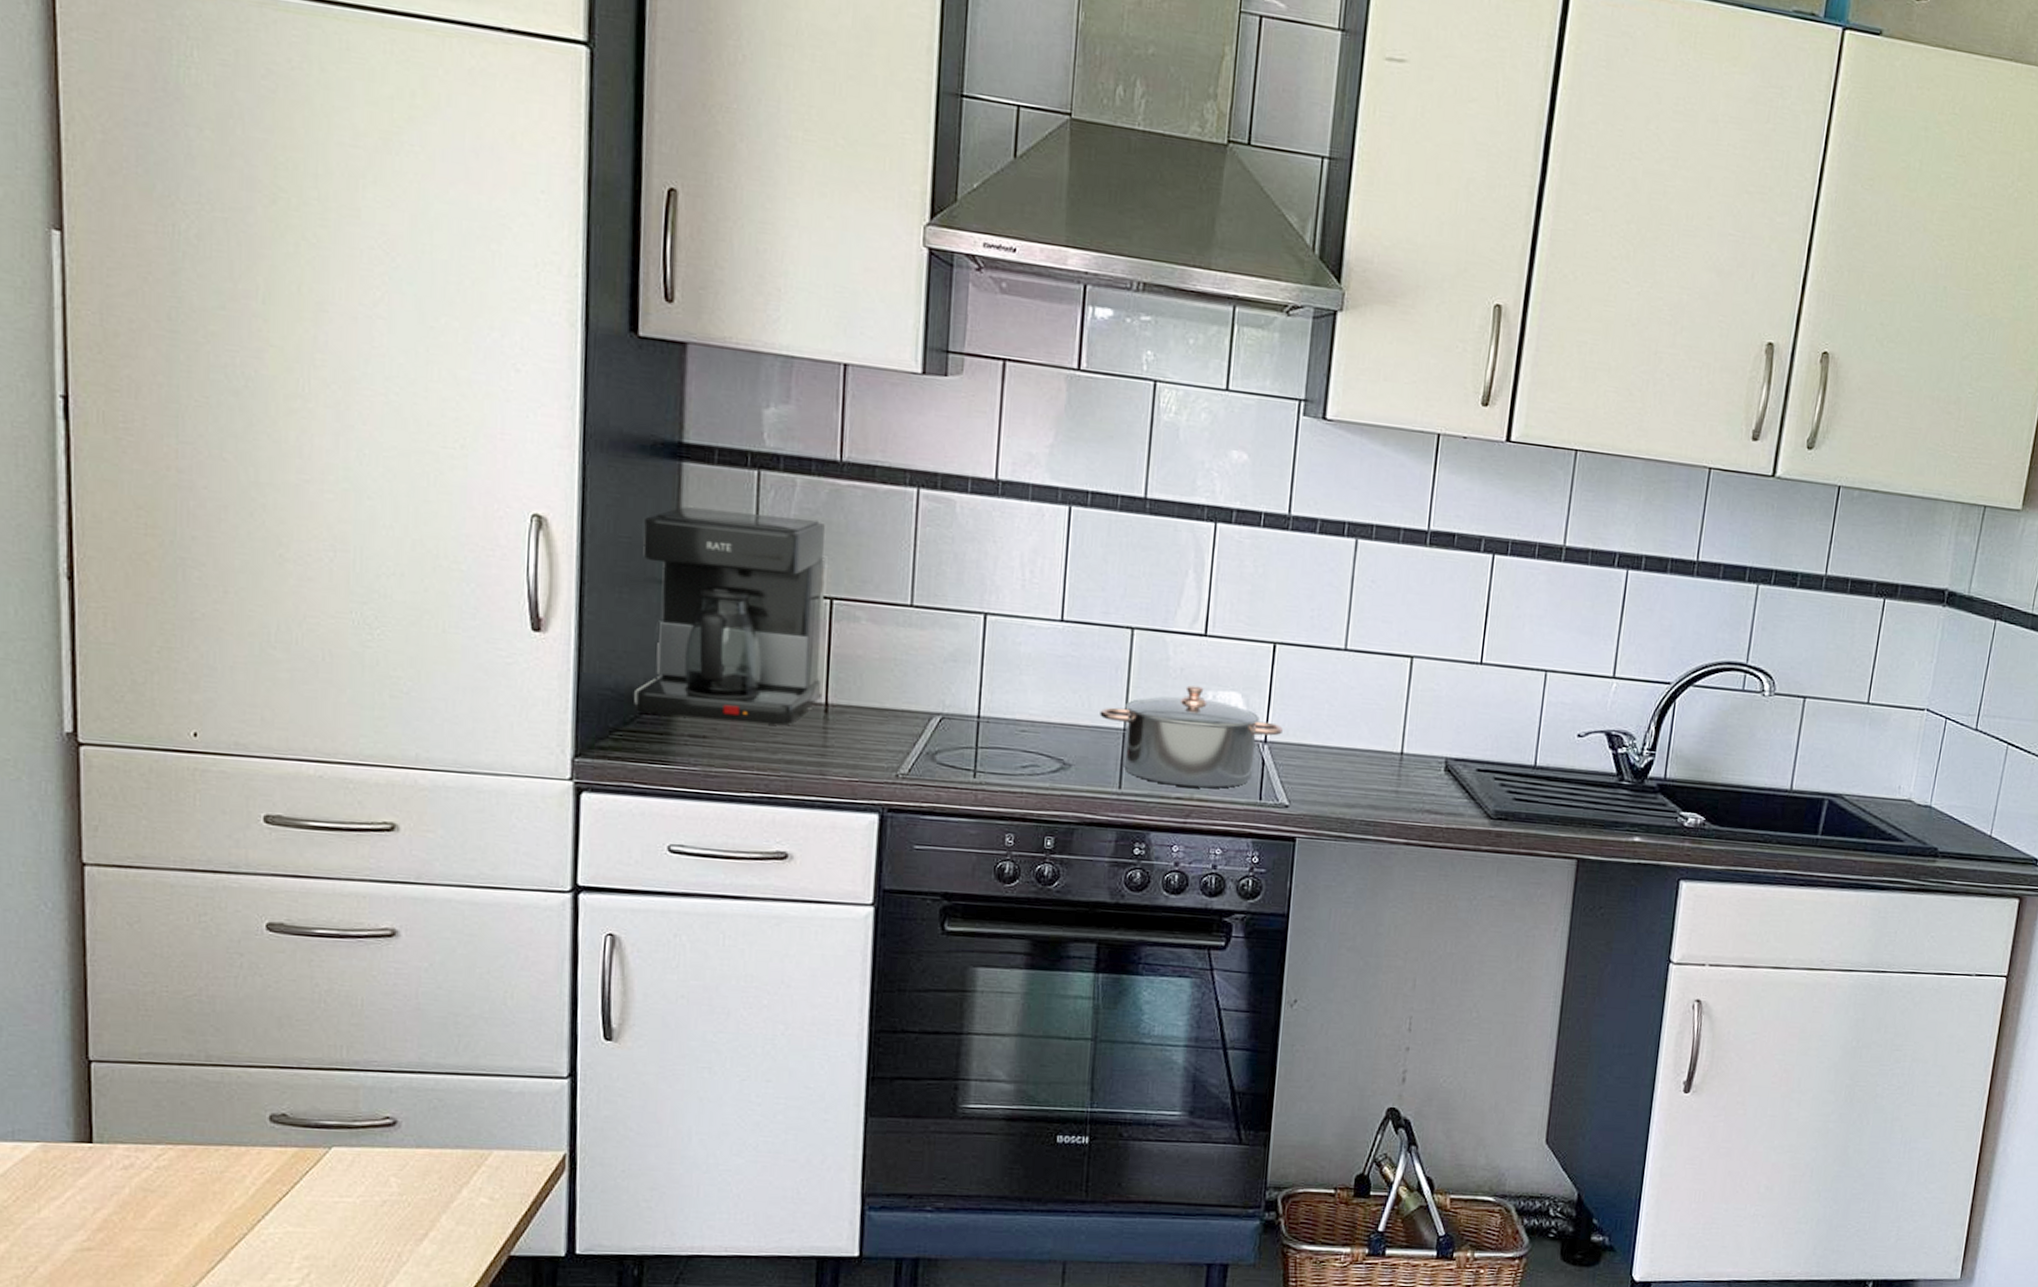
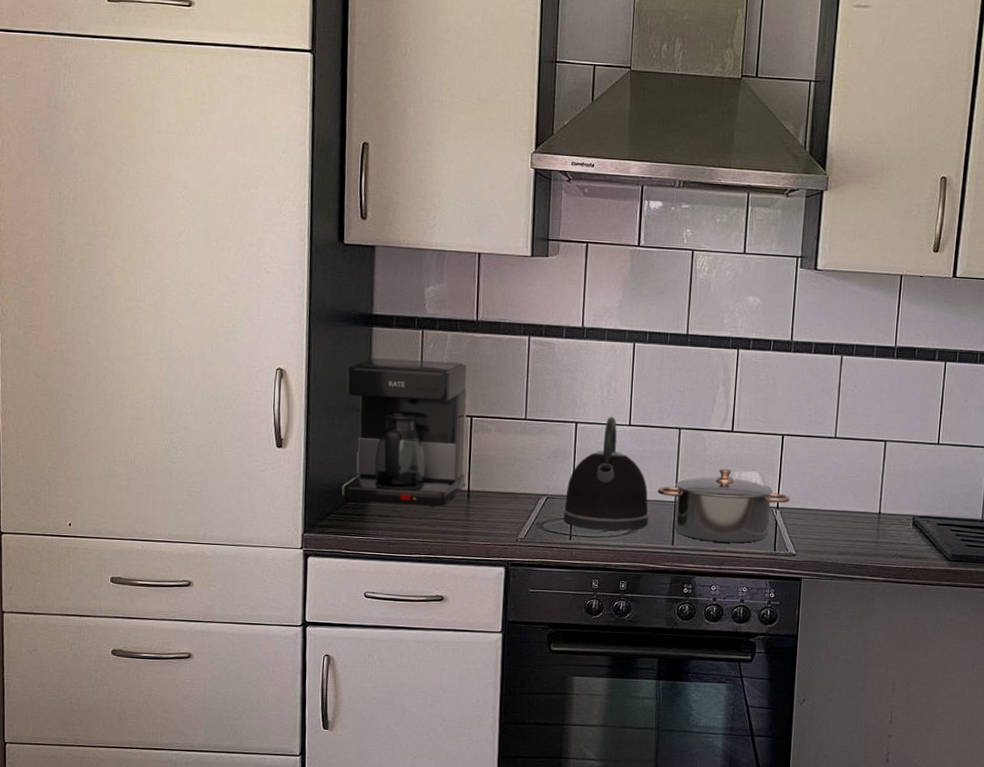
kettle: none [964,608,1088,767] -> present [562,417,650,531]

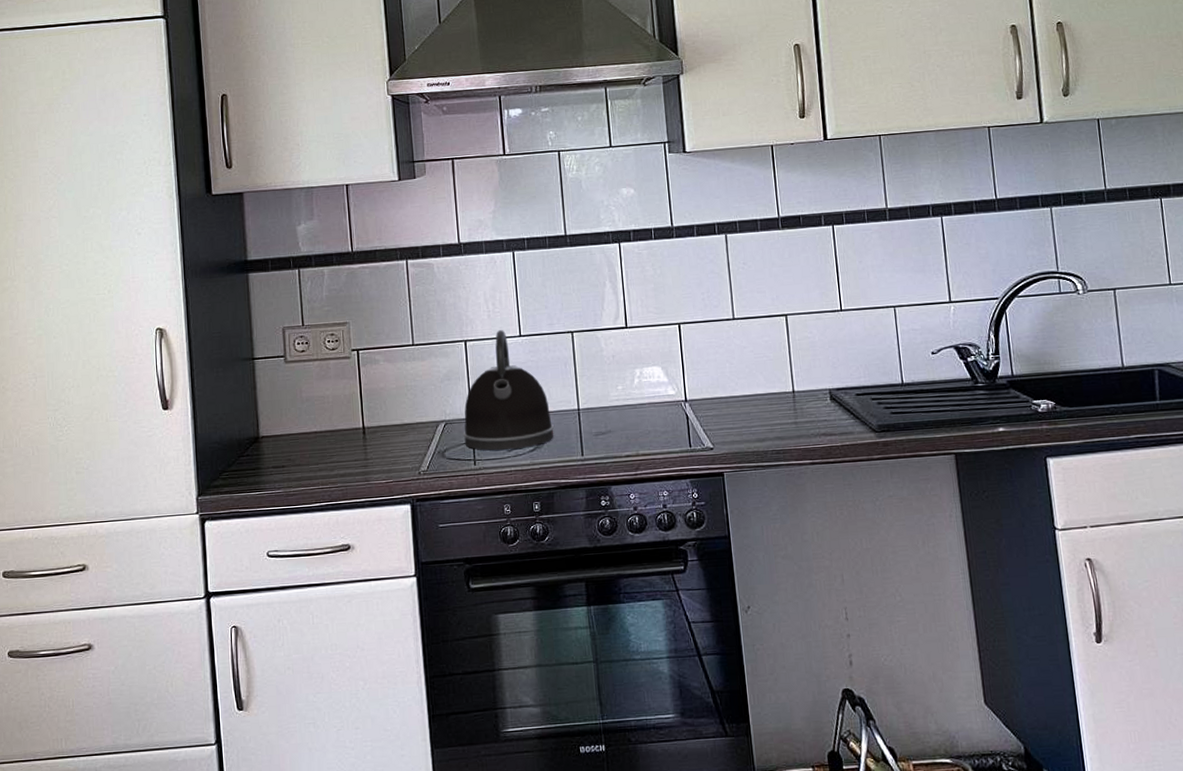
coffee maker: present [342,357,468,507] -> none [228,296,360,456]
cooking pot: present [657,468,791,544] -> none [558,367,698,447]

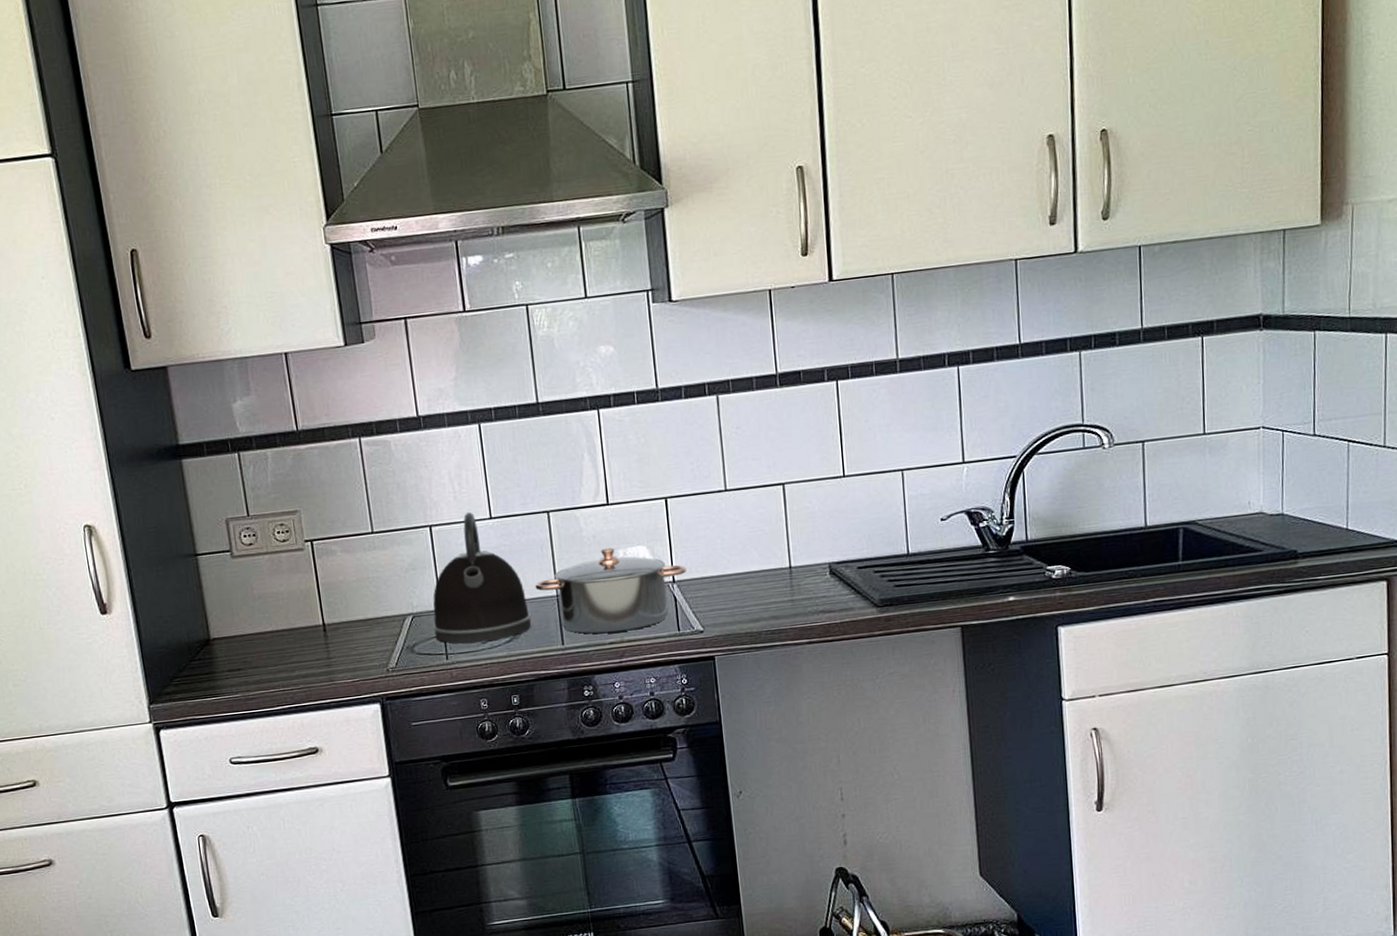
cooking pot: none [558,367,698,447] -> present [535,547,687,634]

